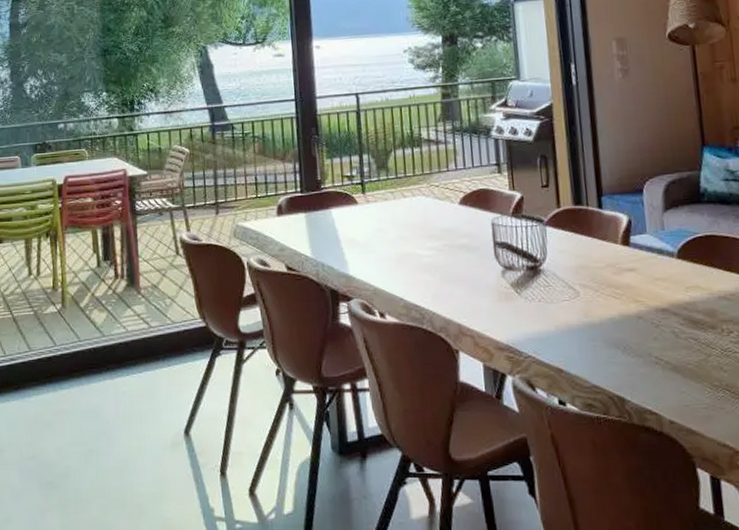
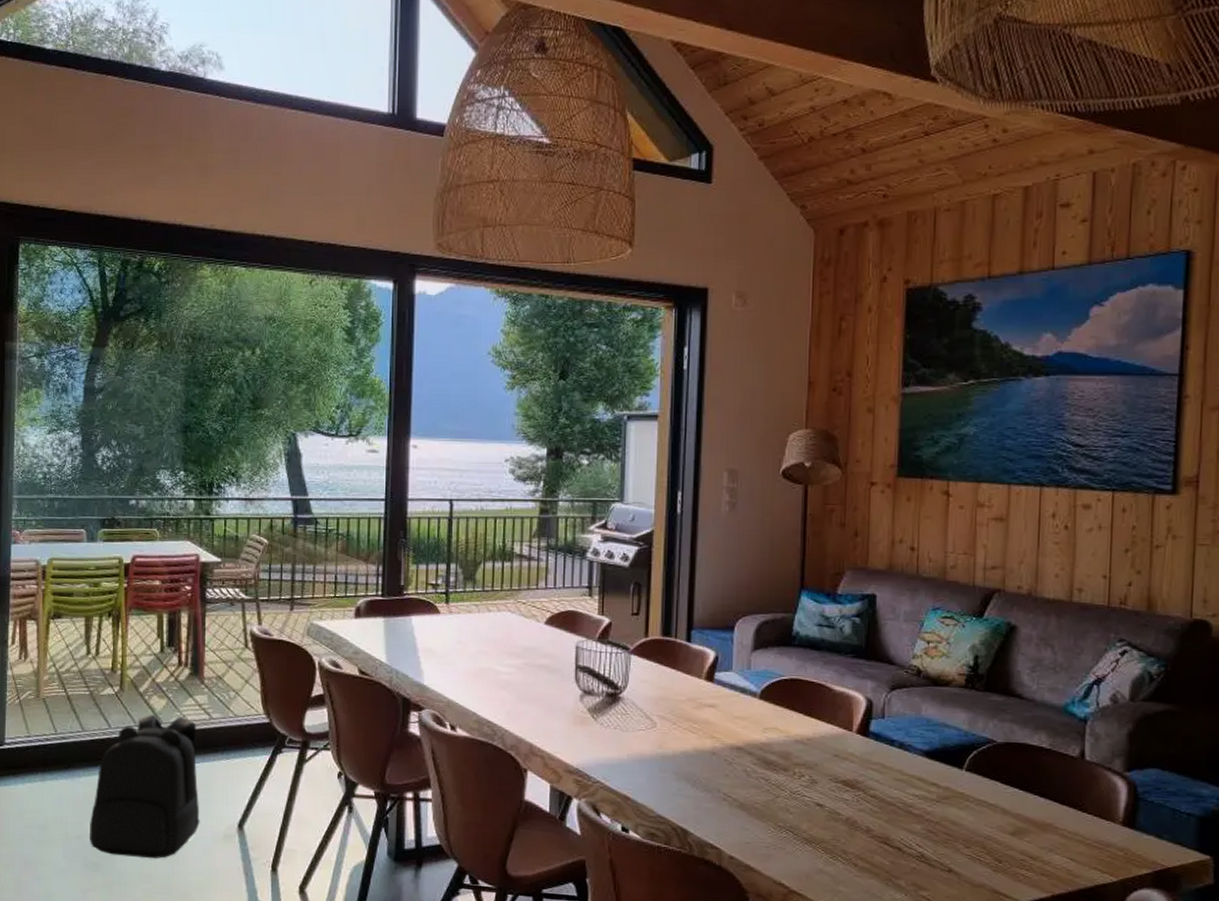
backpack: none [42,328,148,473] -> present [90,714,200,859]

